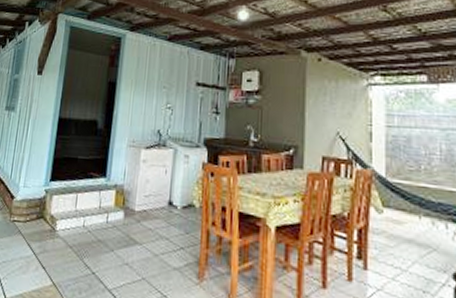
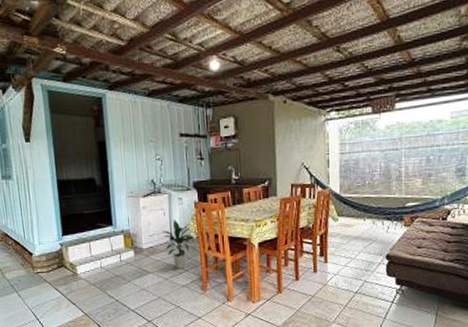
indoor plant: none [159,179,200,245] -> present [162,219,199,269]

